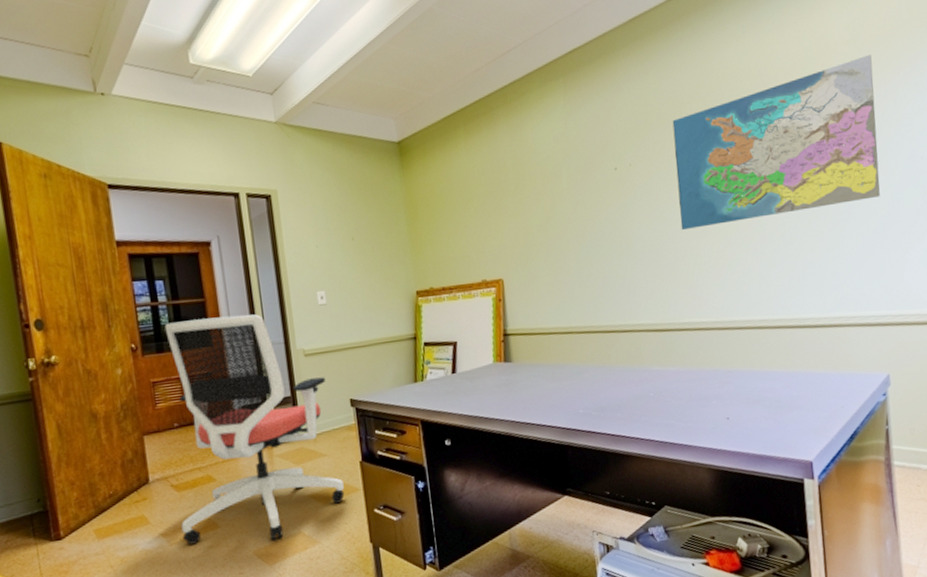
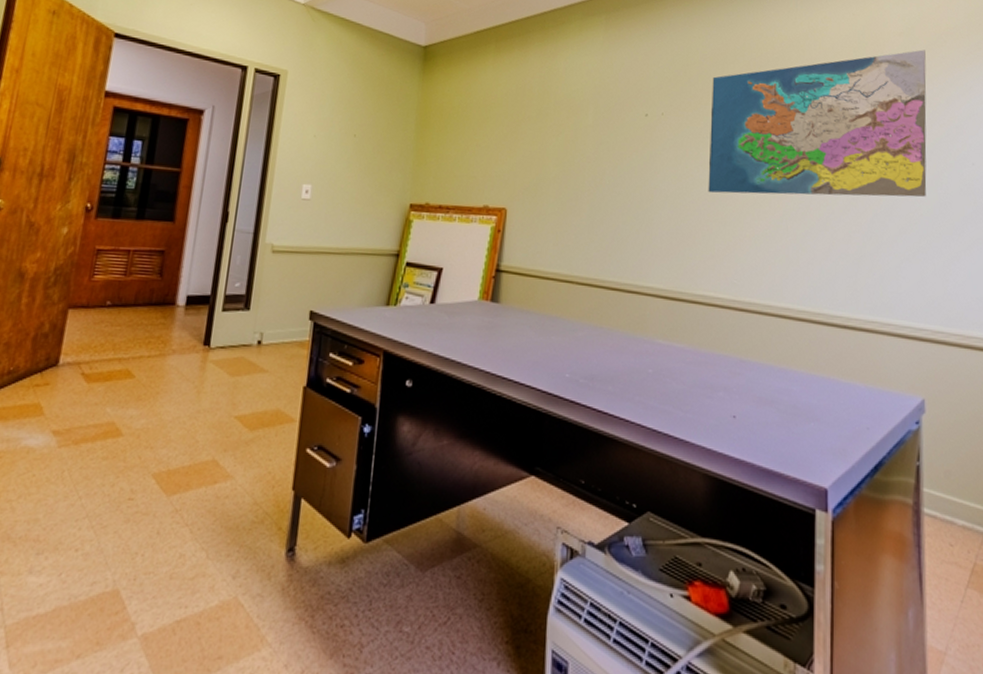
office chair: present [164,314,345,545] -> none [76,187,288,464]

